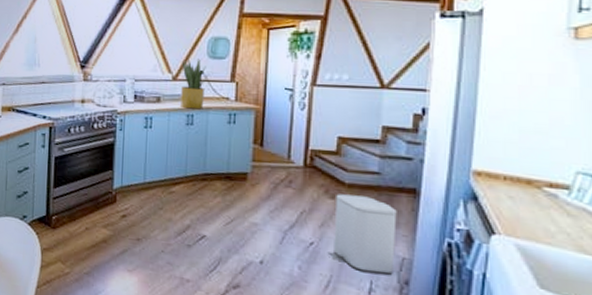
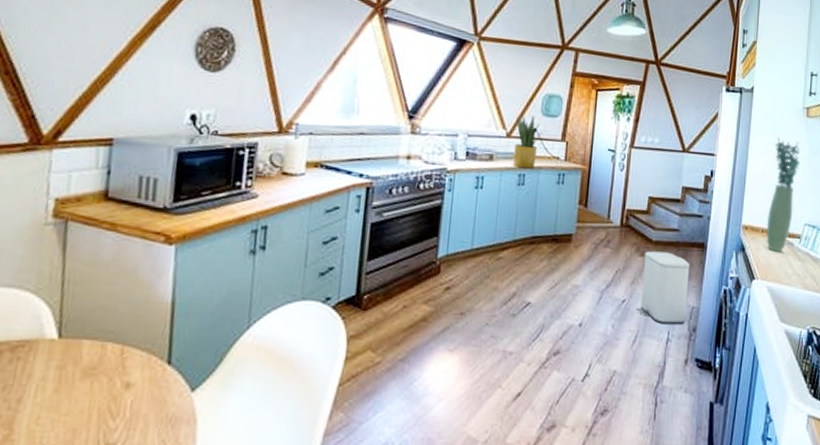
vase: none [511,66,566,206] -> present [766,137,800,253]

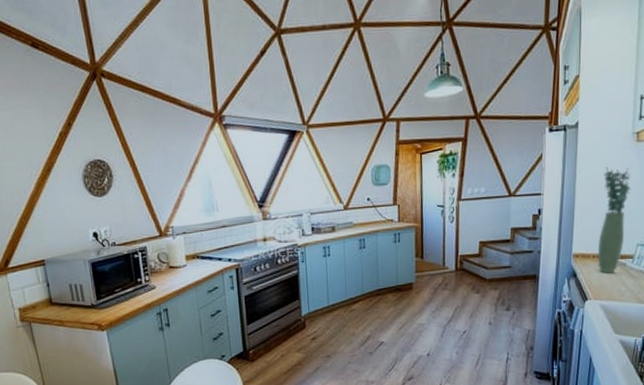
planter: present [513,115,542,169] -> none [351,187,375,234]
pedal bin: present [636,251,690,325] -> none [476,287,524,347]

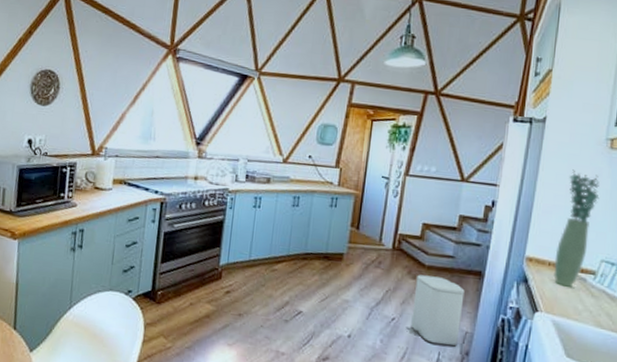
pedal bin: none [476,287,524,347] -> present [405,274,465,348]

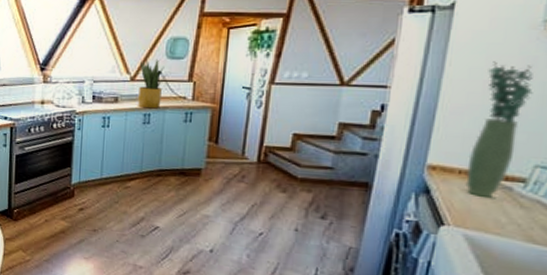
planter: none [289,143,316,192] -> present [138,59,167,109]
pedal bin: present [405,274,465,348] -> none [275,188,347,264]

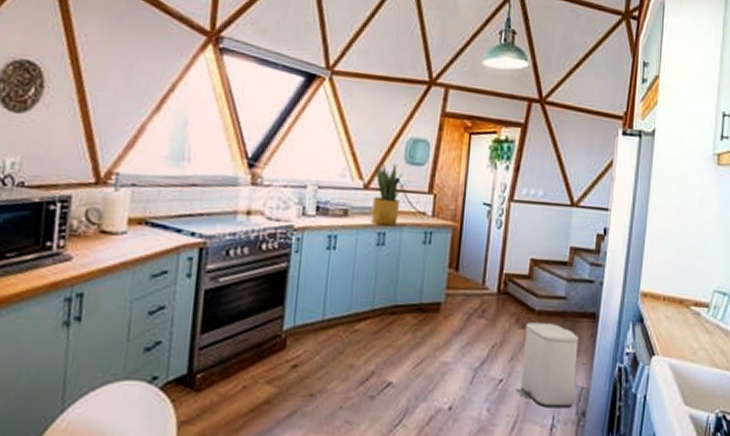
pedal bin: none [275,188,347,264] -> present [515,322,579,409]
vase: present [465,61,533,198] -> none [668,189,710,325]

